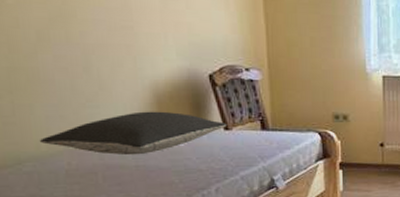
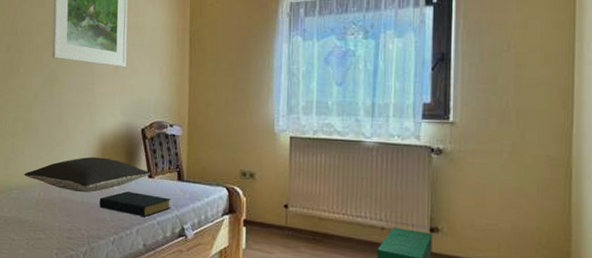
hardback book: none [161,147,256,174] -> present [99,191,172,218]

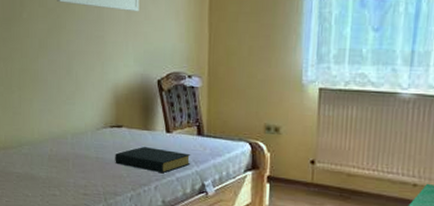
pillow: present [23,156,151,193] -> none [34,110,169,148]

